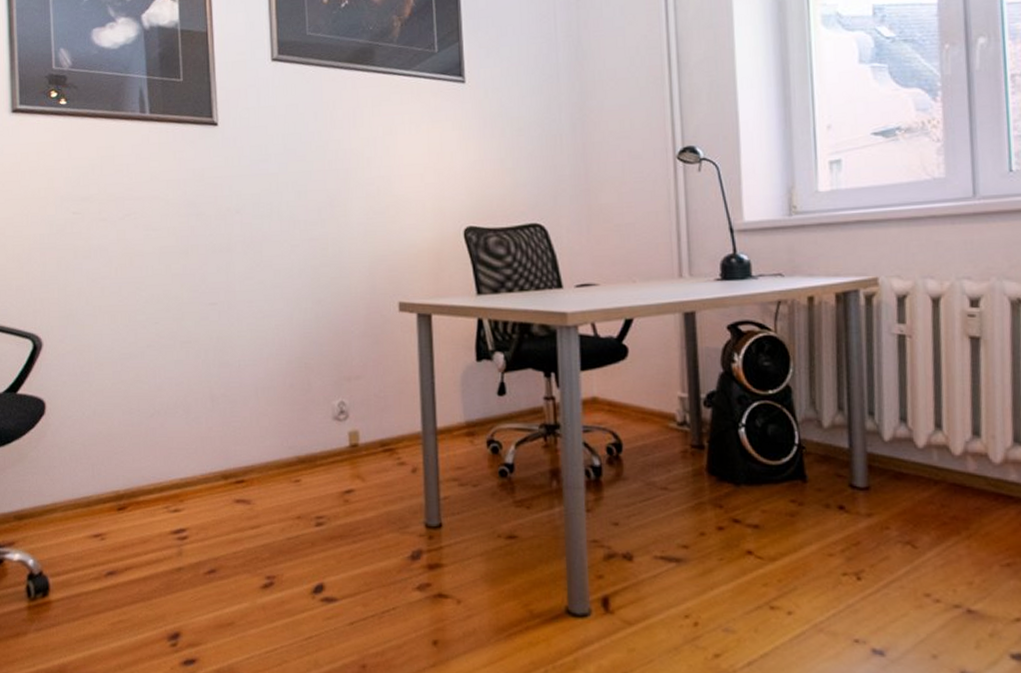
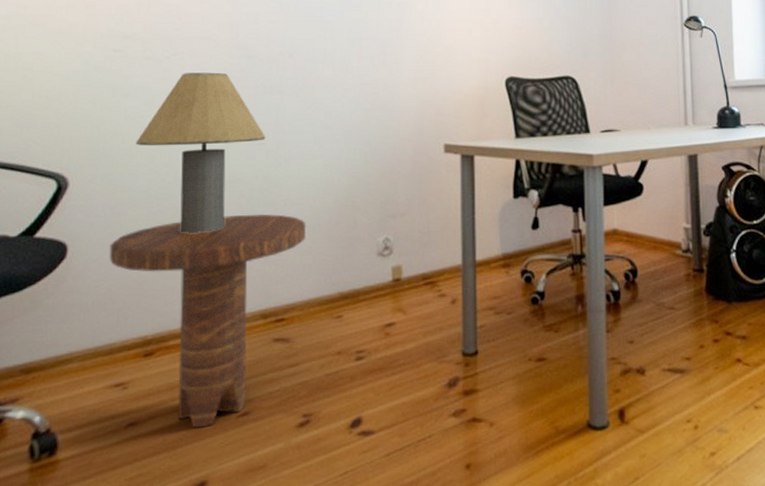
side table: none [81,375,262,582] -> present [109,214,307,428]
table lamp: none [98,232,218,393] -> present [136,72,266,233]

